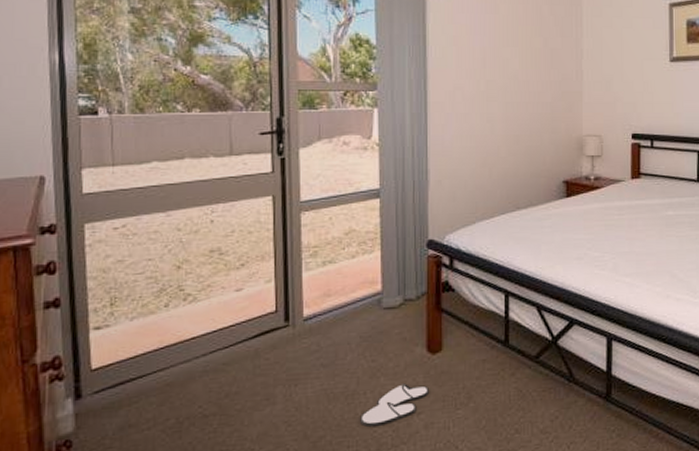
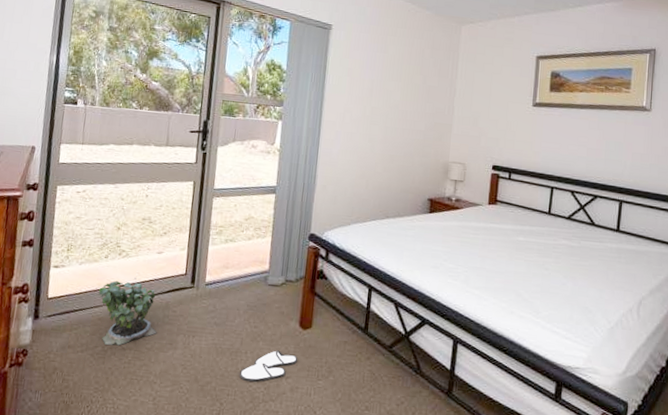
potted plant: none [162,325,248,415] -> present [98,277,157,346]

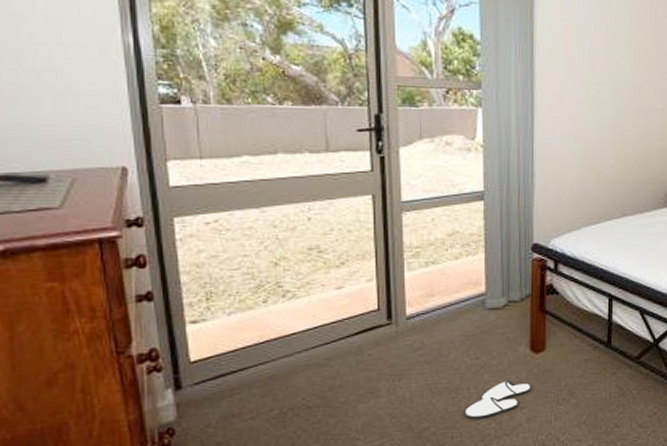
potted plant: present [98,277,157,346] -> none [262,321,351,406]

